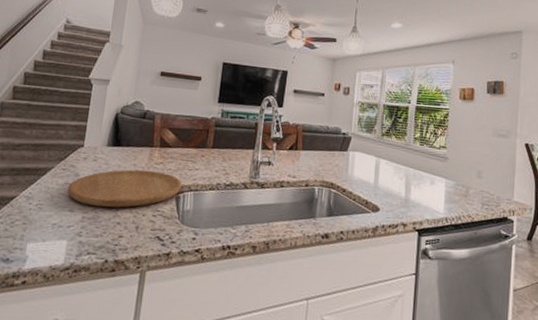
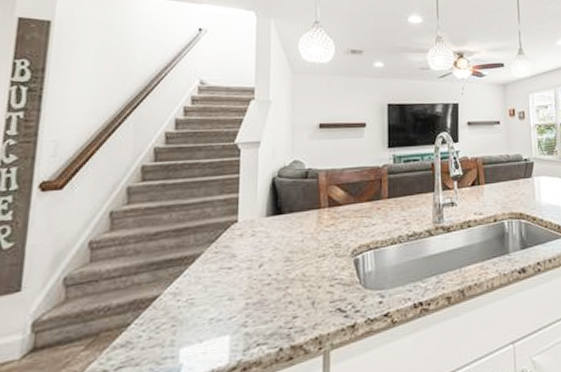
cutting board: present [67,169,182,208] -> none [223,234,359,289]

